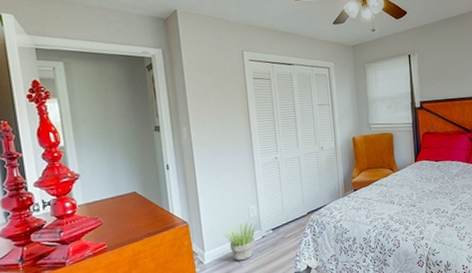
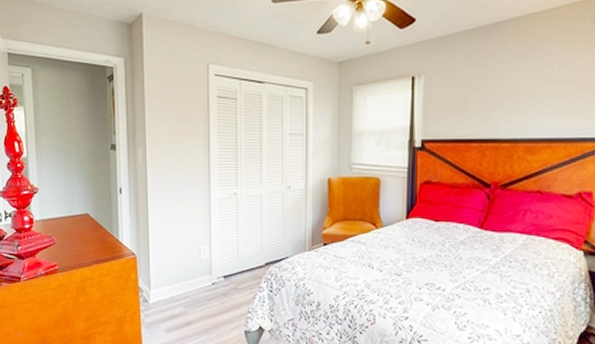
potted plant: present [222,222,258,261] -> none [169,263,208,307]

